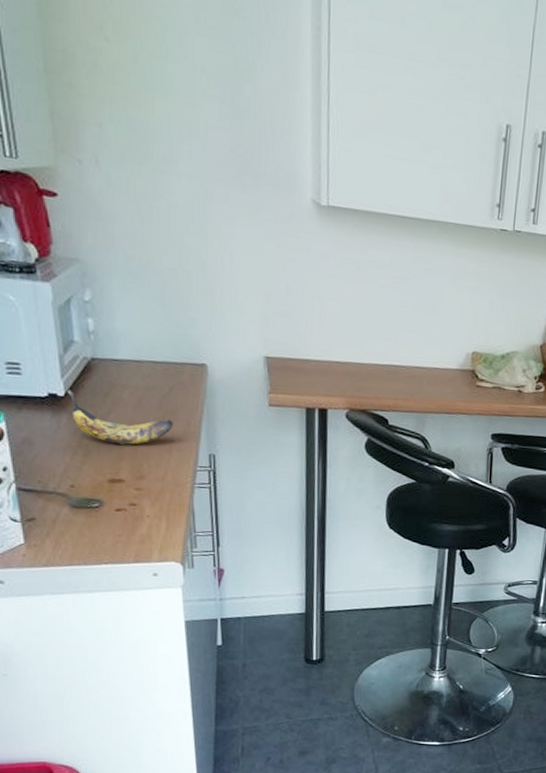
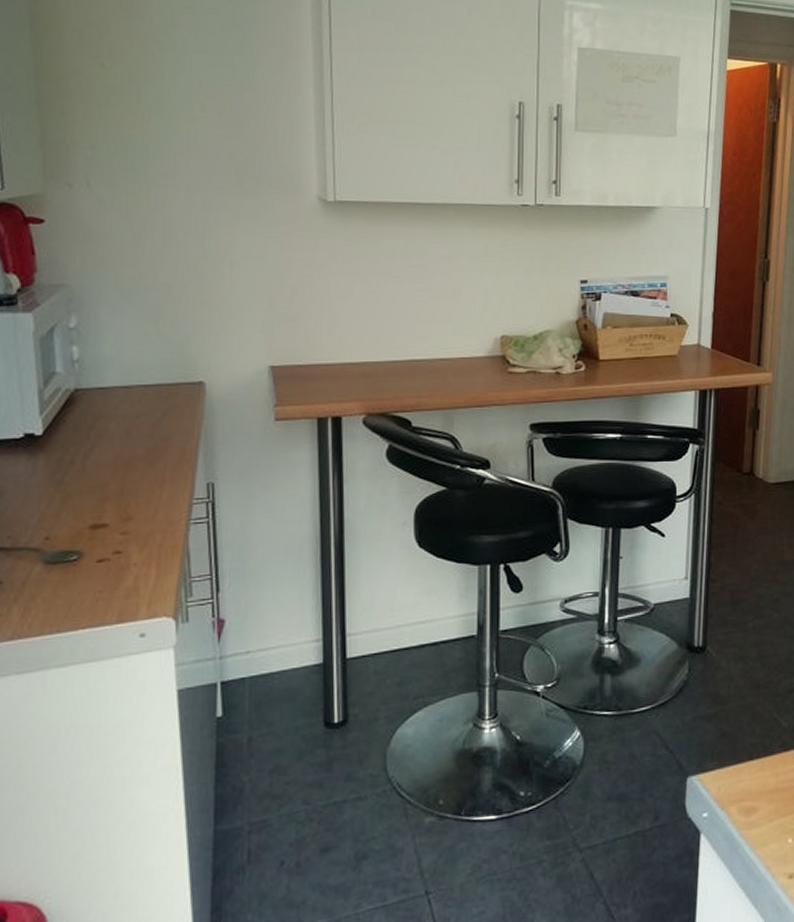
banana: present [68,389,174,445] -> none [46,427,167,483]

